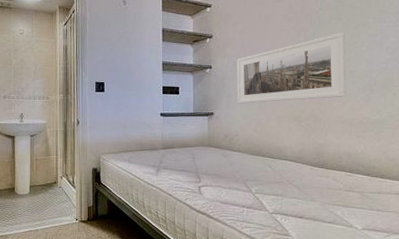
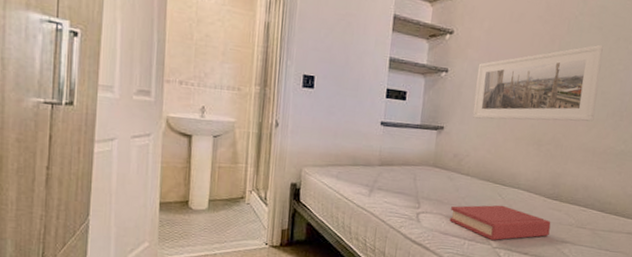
hardback book: none [228,175,321,207] -> present [449,205,551,241]

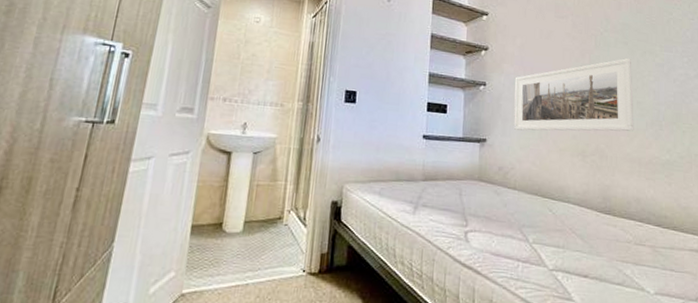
hardback book: present [449,205,551,241] -> none [500,221,608,262]

